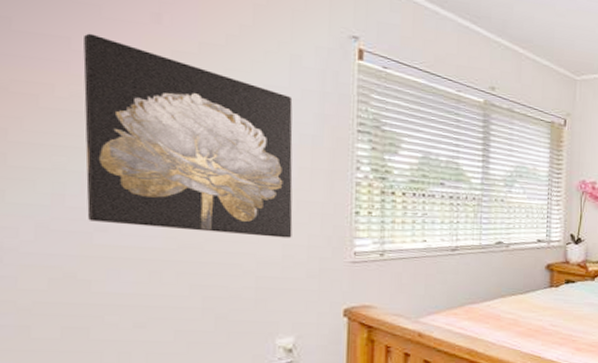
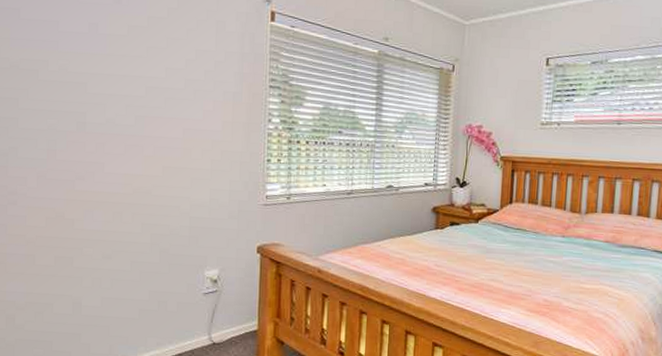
wall art: present [83,33,293,238] -> none [67,16,218,184]

